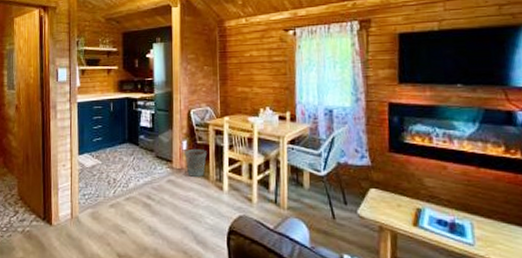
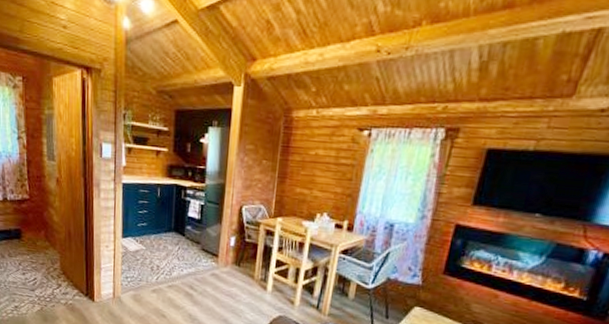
wastebasket: present [184,148,207,178] -> none [231,246,255,275]

